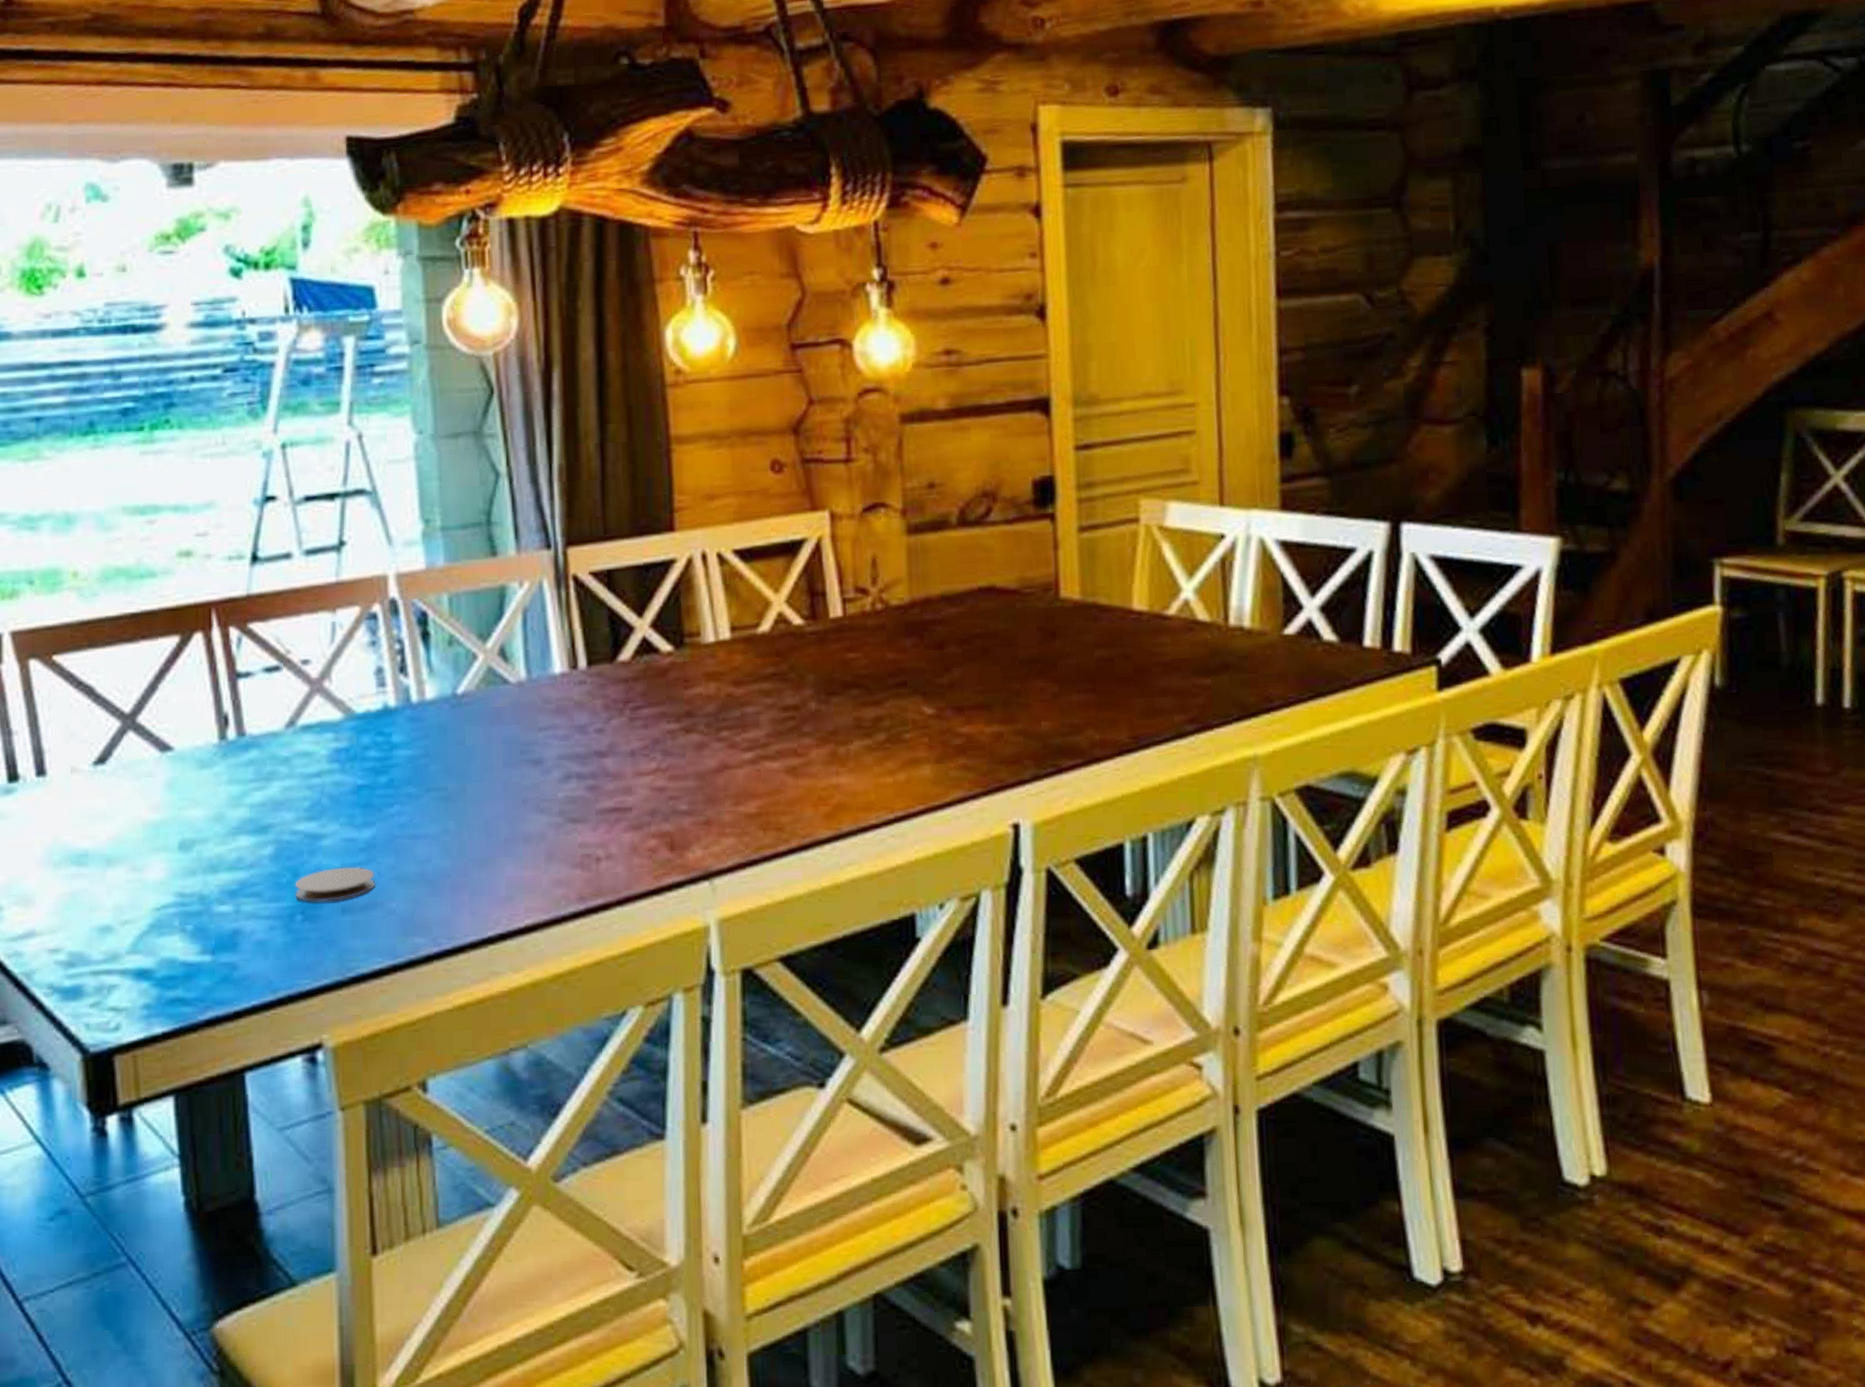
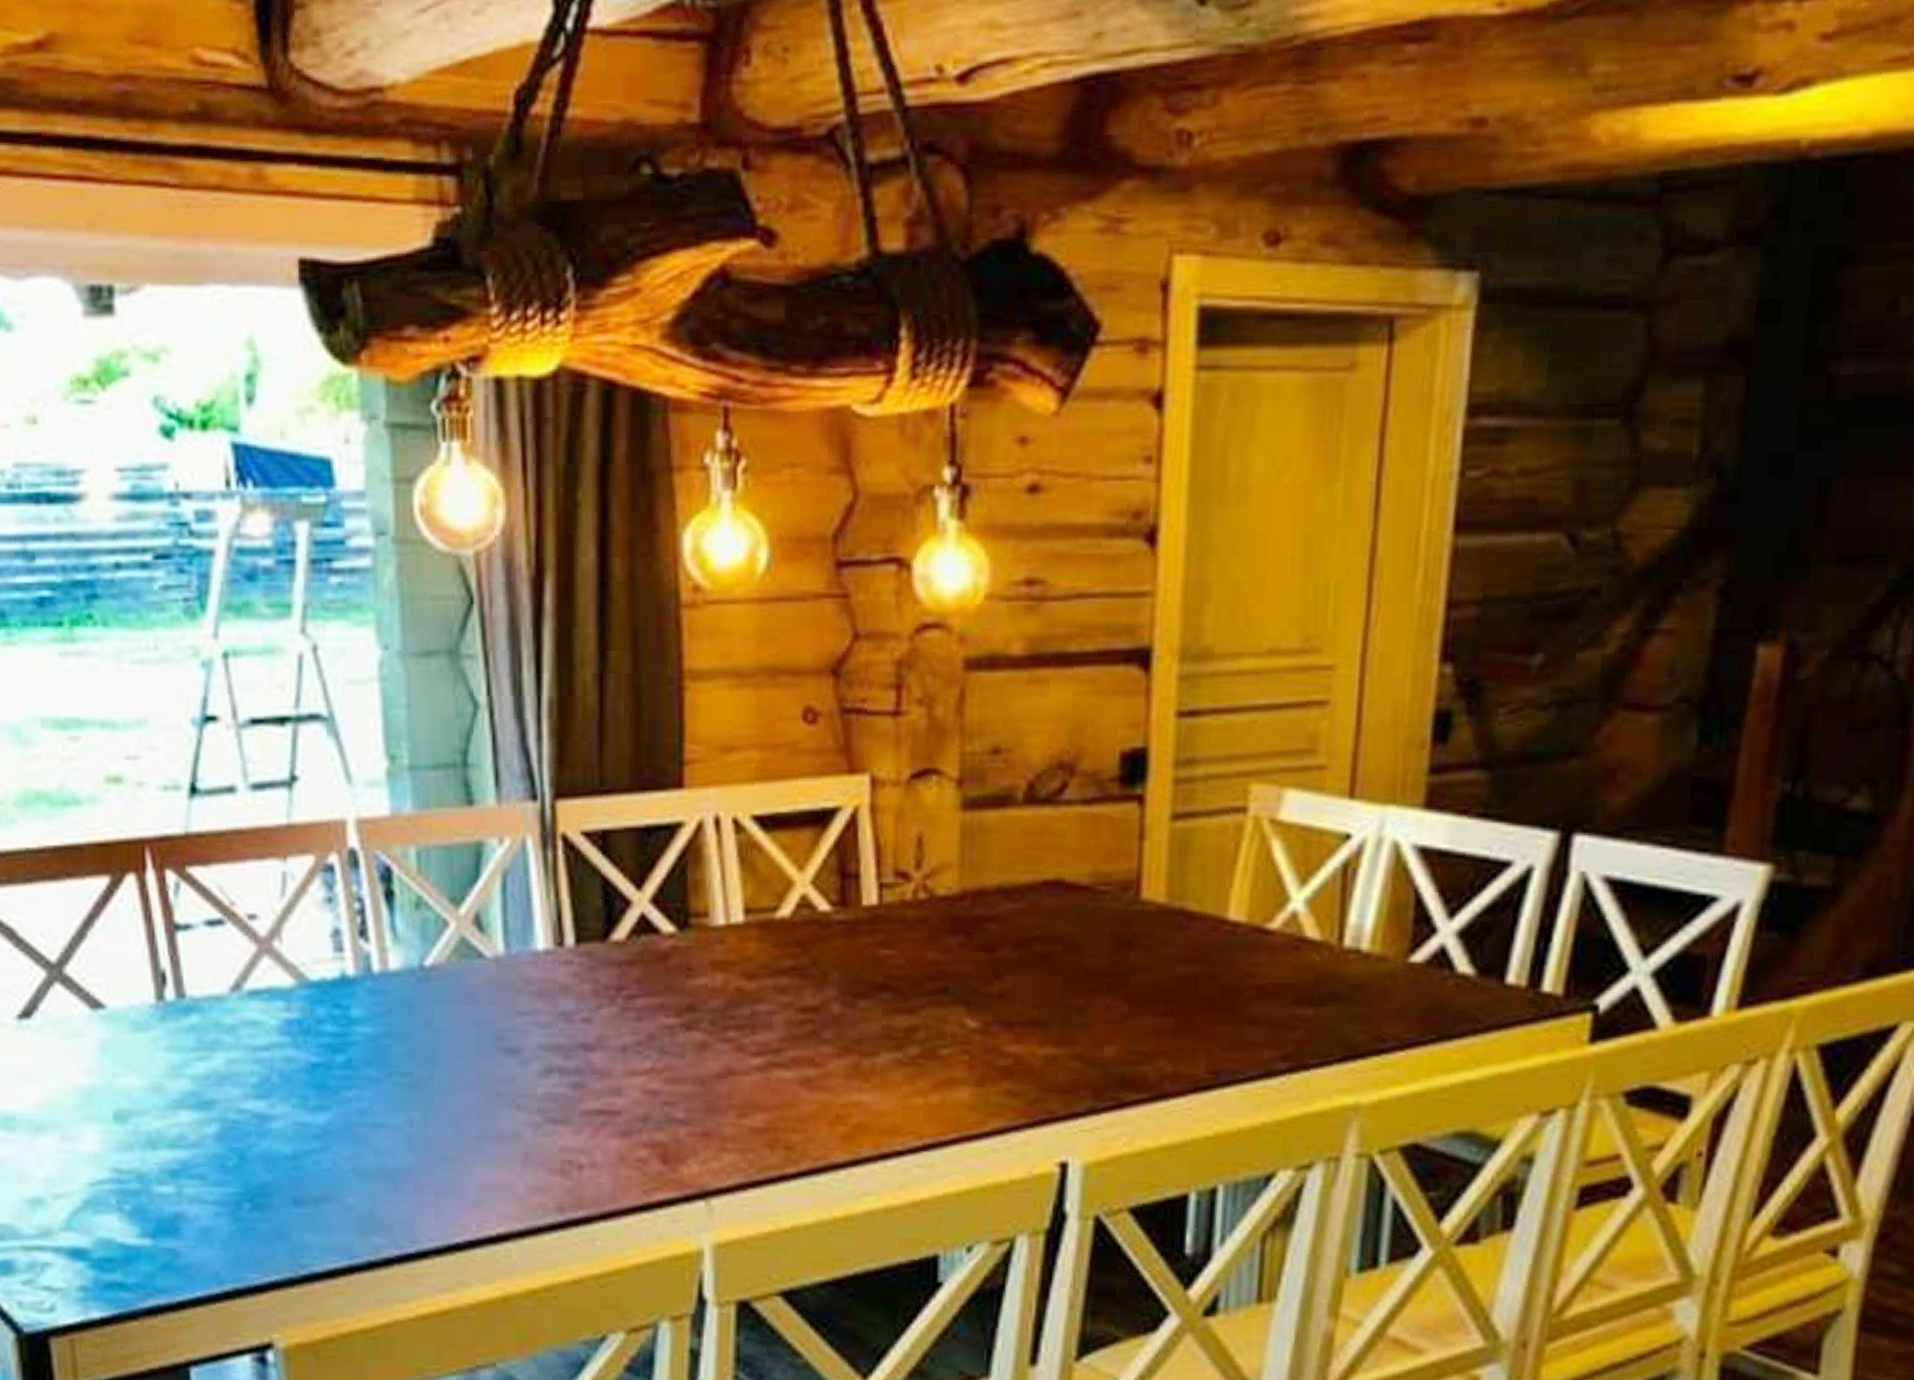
coaster: present [295,866,375,902] -> none [242,1154,330,1191]

